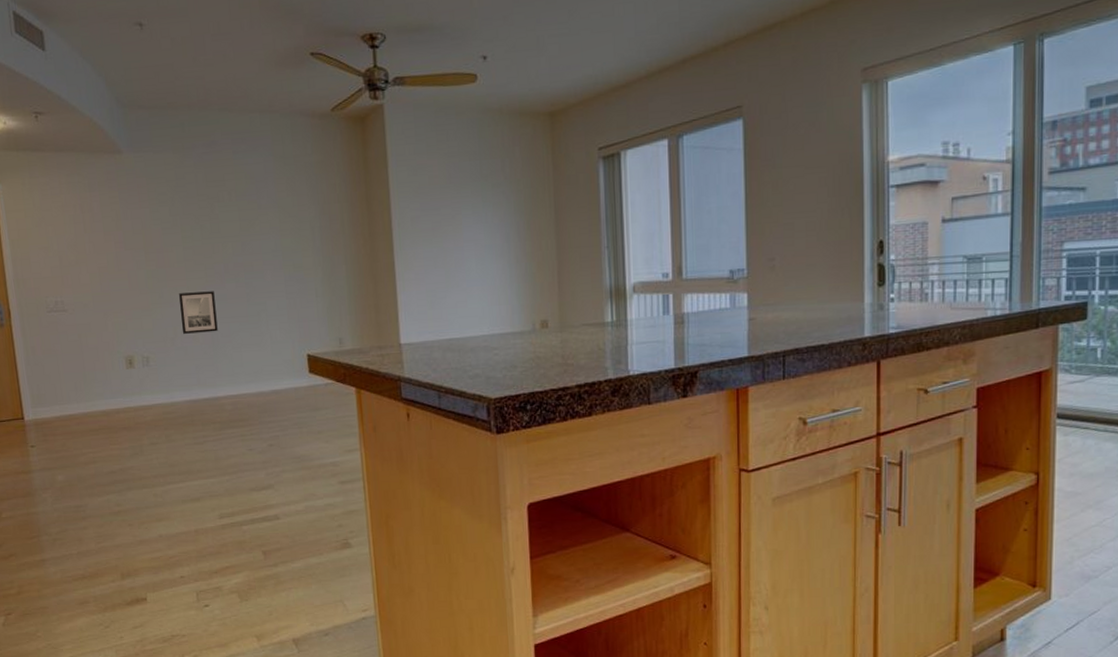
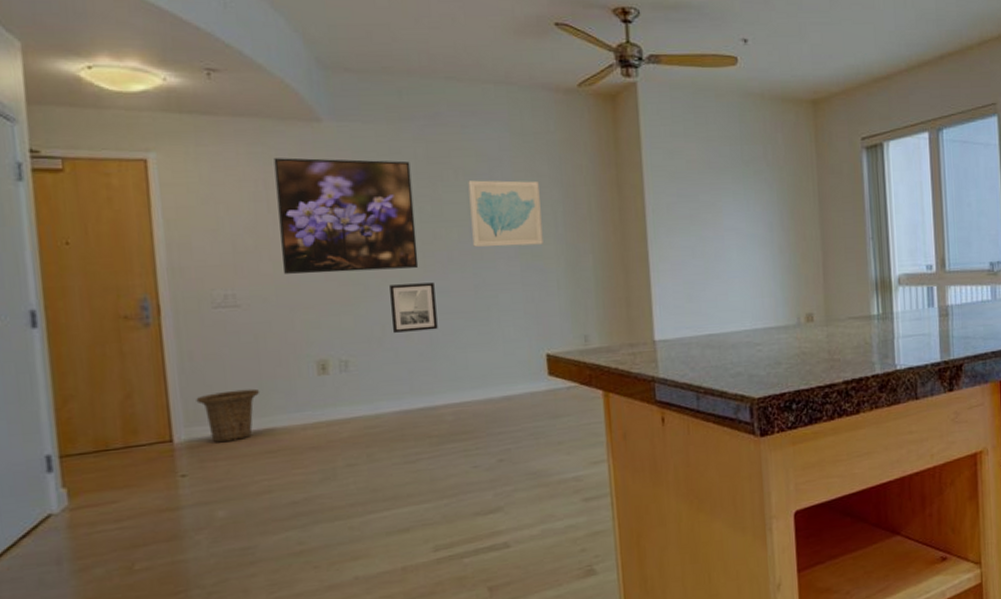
basket: none [39,378,85,422] -> present [196,388,260,443]
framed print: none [87,185,202,284] -> present [274,157,419,274]
wall art: none [240,199,303,260] -> present [468,180,543,247]

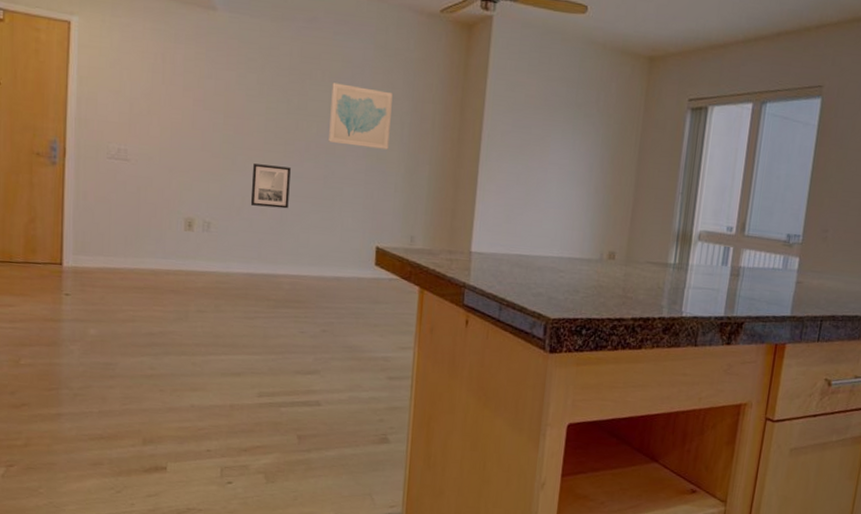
basket: present [196,388,260,443] -> none [85,230,136,274]
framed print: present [274,157,419,274] -> none [169,37,286,152]

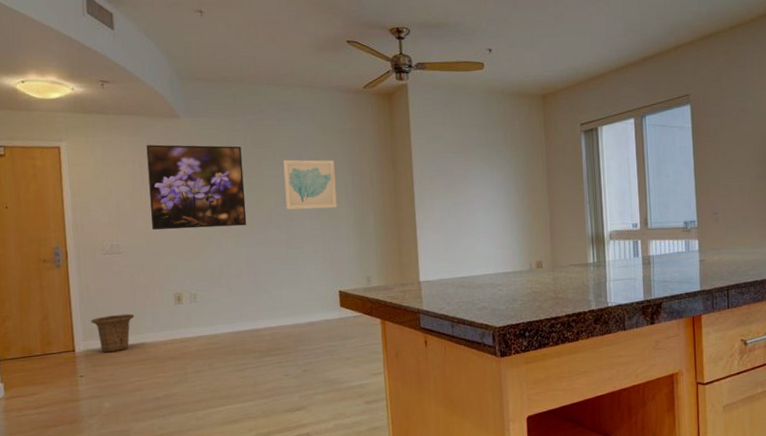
basket: none [85,230,136,274] -> present [91,313,135,353]
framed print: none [169,37,286,152] -> present [146,144,247,230]
wall art: present [250,163,291,209] -> none [226,236,260,274]

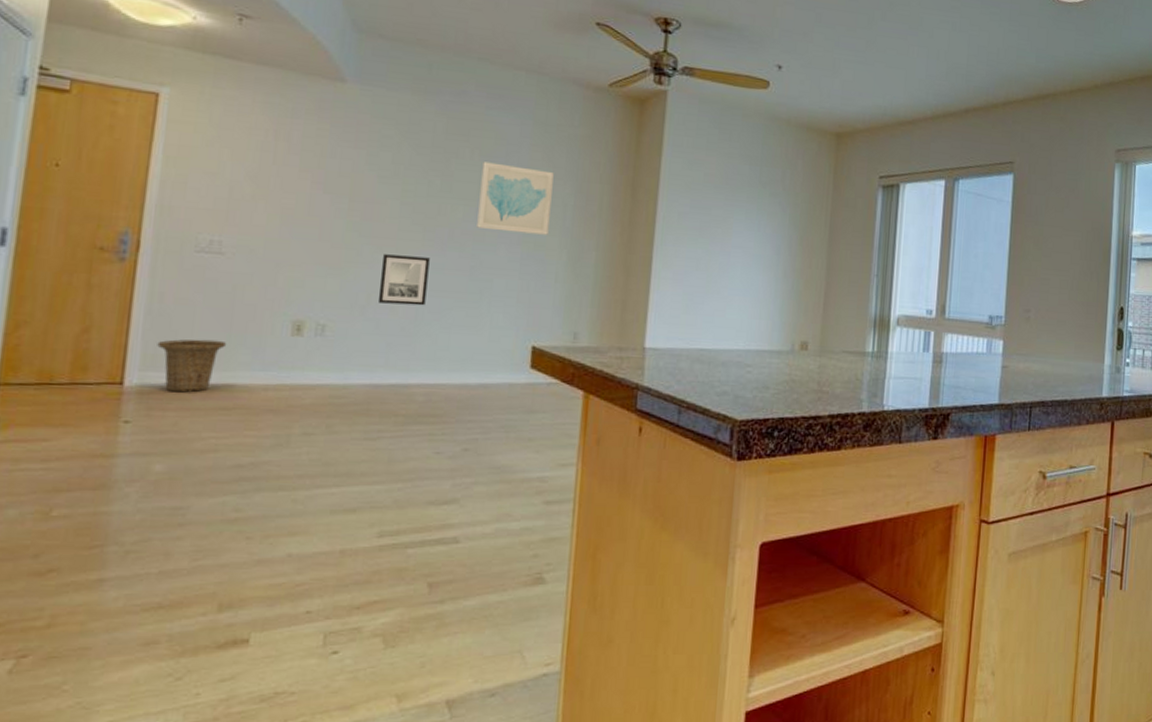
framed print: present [146,144,247,230] -> none [277,111,428,240]
wall art: none [226,236,260,274] -> present [377,254,430,306]

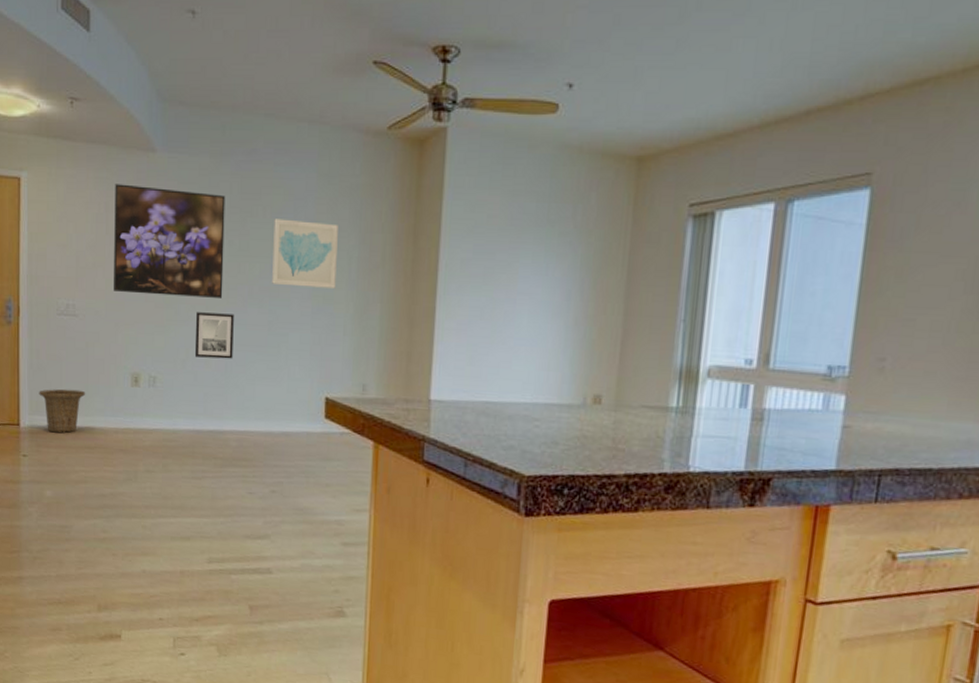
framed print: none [277,111,428,240] -> present [114,184,226,298]

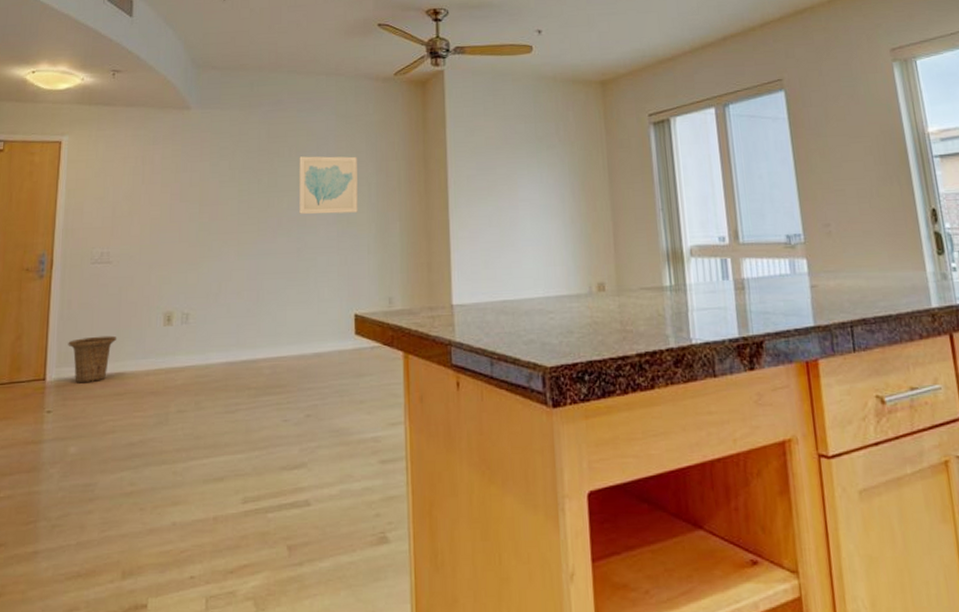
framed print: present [114,184,226,298] -> none [148,139,254,236]
wall art: present [194,312,234,359] -> none [227,245,265,290]

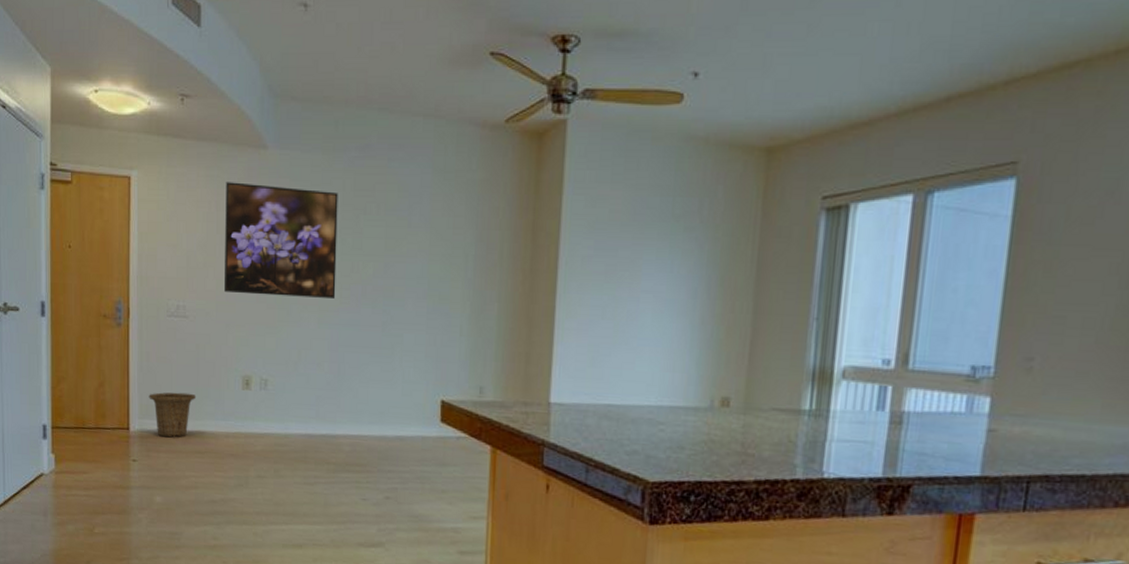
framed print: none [148,139,254,236] -> present [225,182,338,298]
wall art: present [299,156,358,215] -> none [386,216,454,288]

